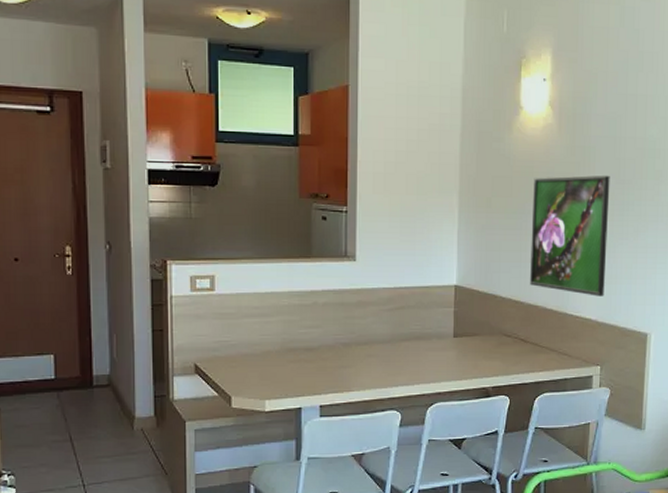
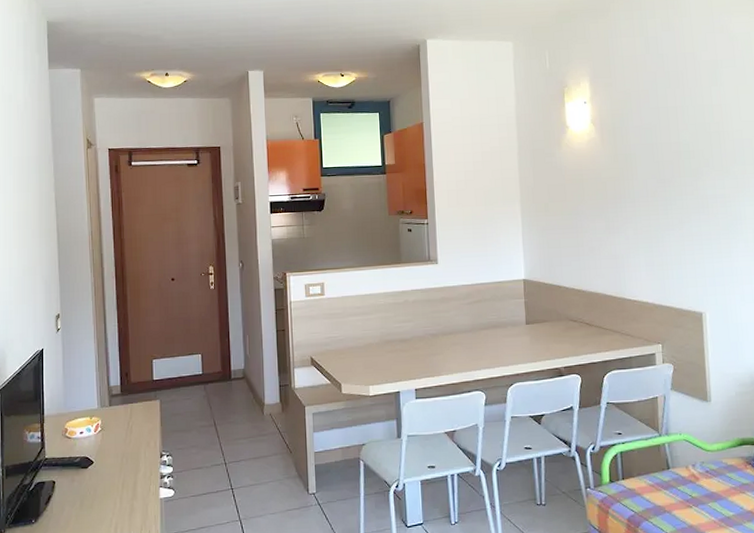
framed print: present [530,175,610,296] -> none [584,176,658,282]

